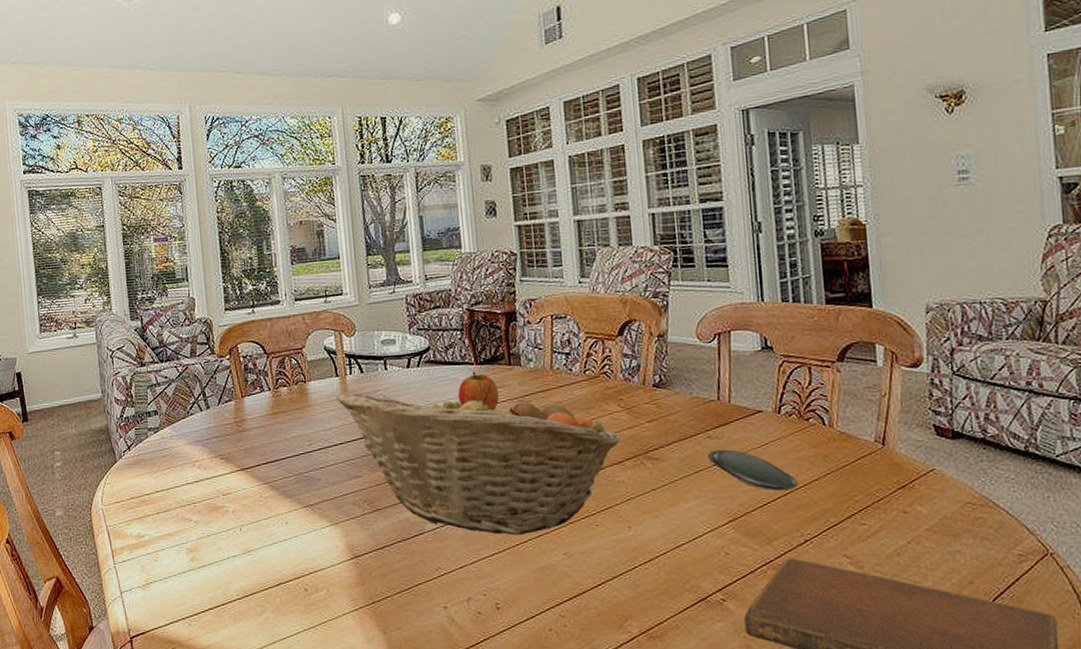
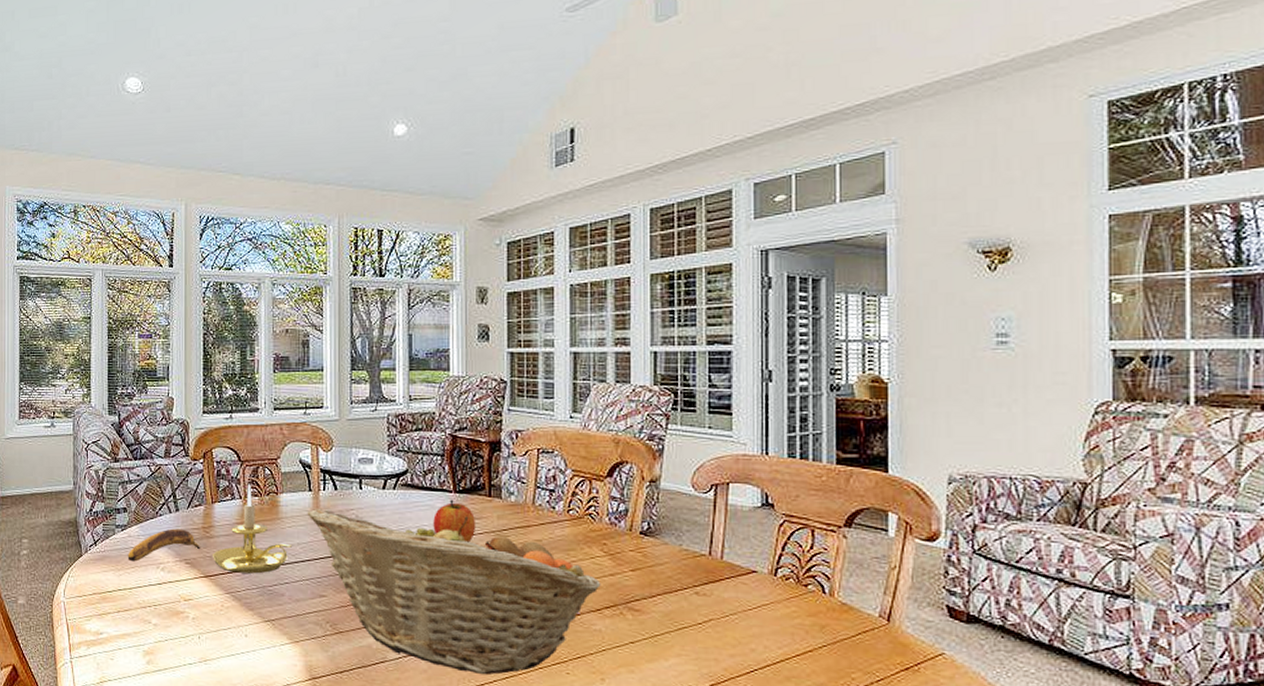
banana: none [162,425,235,463] -> present [127,528,201,562]
candle holder: none [246,374,324,463] -> present [212,483,292,574]
oval tray: present [707,449,797,491] -> none [693,607,789,659]

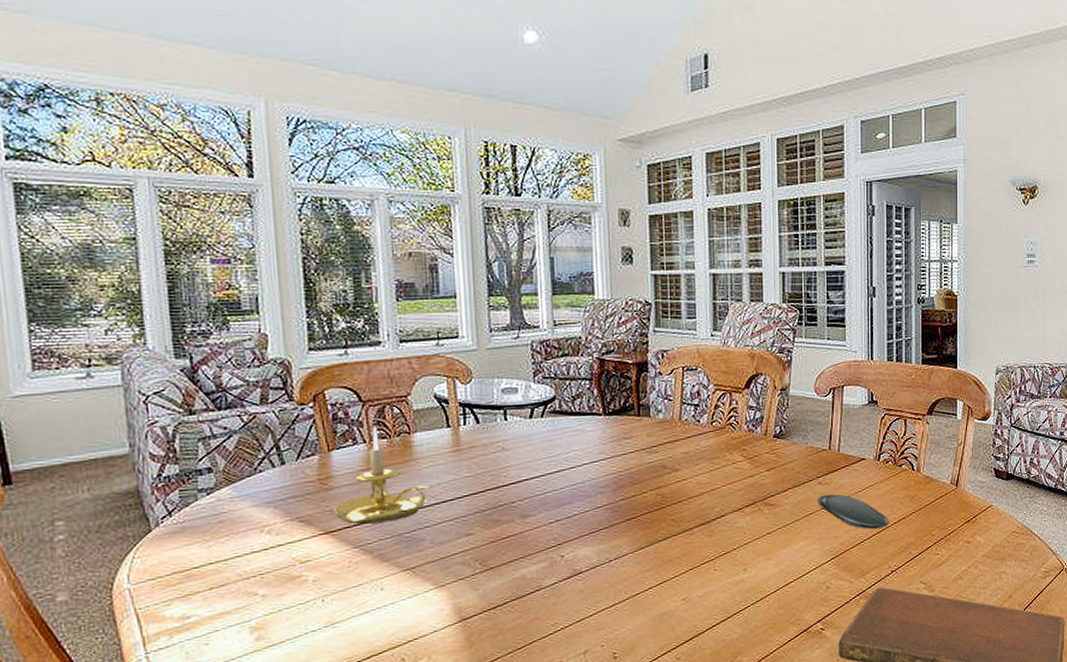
banana: present [127,528,201,562] -> none [218,484,318,529]
fruit basket: present [307,508,601,675] -> none [446,437,742,585]
apple: present [433,499,476,543] -> none [584,422,627,463]
oval tray: none [693,607,789,659] -> present [817,494,889,530]

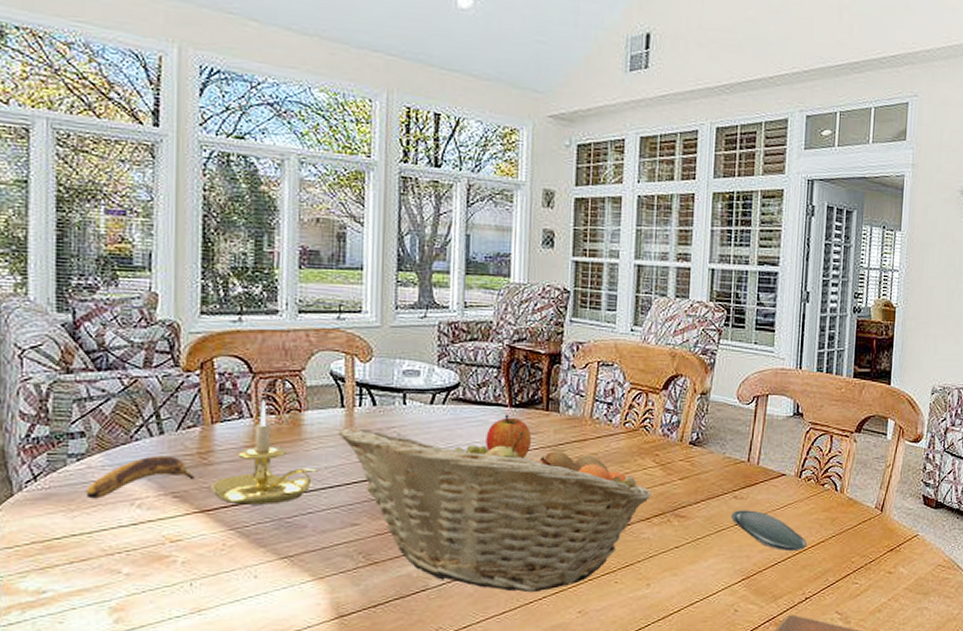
banana: none [218,484,318,529] -> present [86,455,195,499]
fruit basket: none [446,437,742,585] -> present [338,426,651,593]
apple: none [584,422,627,463] -> present [486,414,532,459]

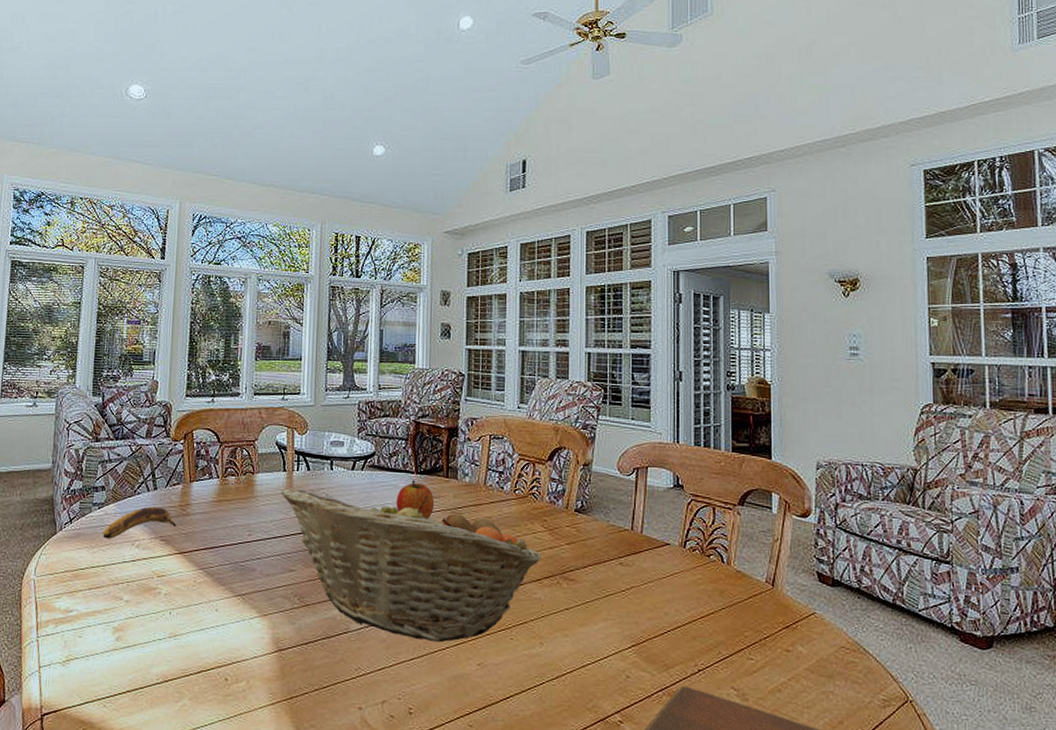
candle holder: present [210,399,318,505] -> none [187,463,265,550]
oval tray: present [731,510,806,552] -> none [618,576,695,621]

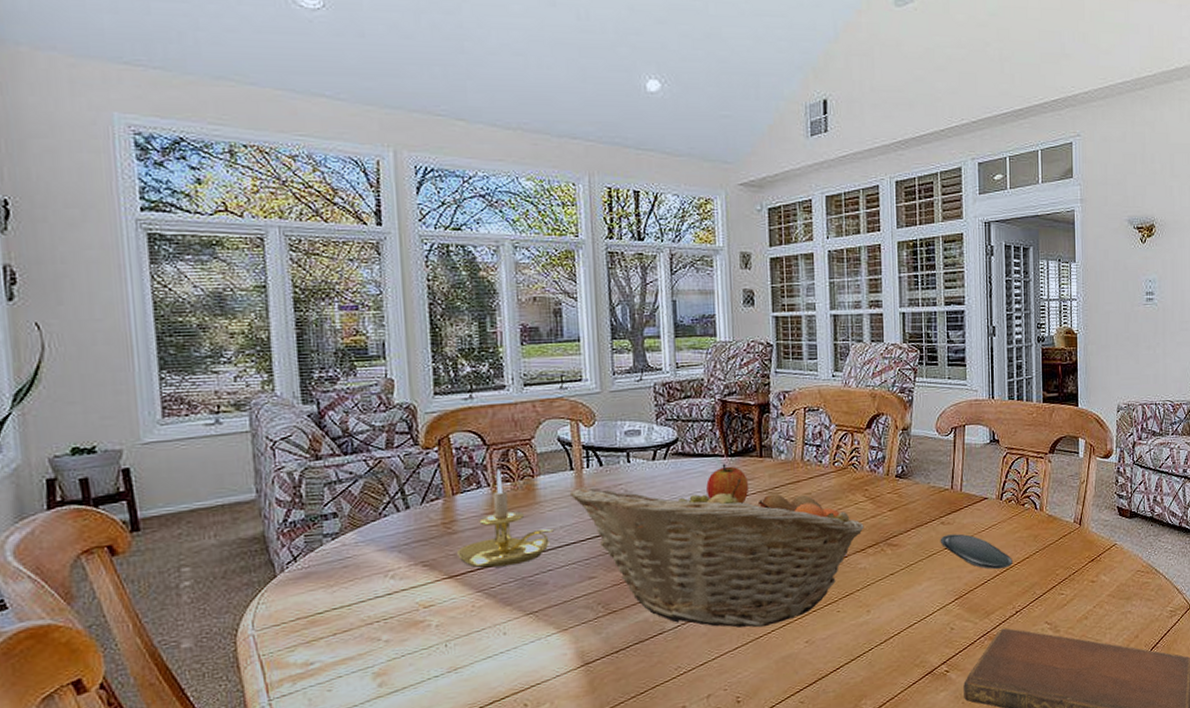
banana: present [103,506,177,539] -> none [342,528,442,574]
candle holder: none [187,463,265,550] -> present [456,468,554,568]
oval tray: none [618,576,695,621] -> present [940,534,1012,570]

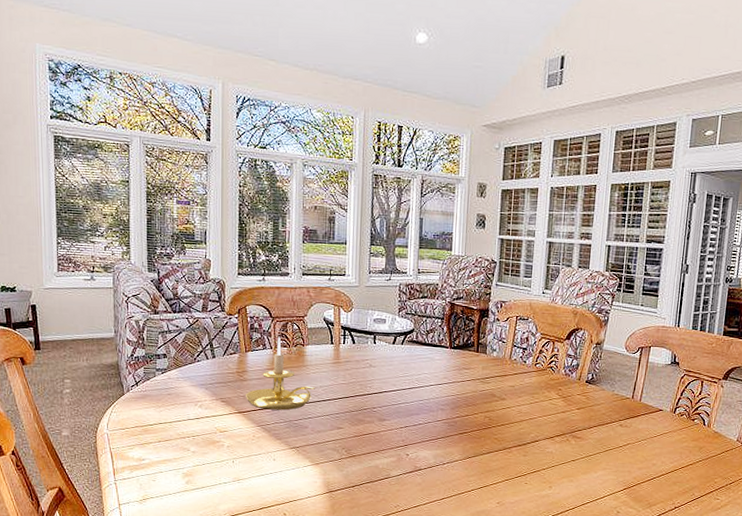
fruit basket: present [569,478,864,628] -> none [329,358,555,486]
apple: present [706,463,749,504] -> none [432,353,466,387]
oval tray: present [940,534,1012,570] -> none [617,435,678,471]

